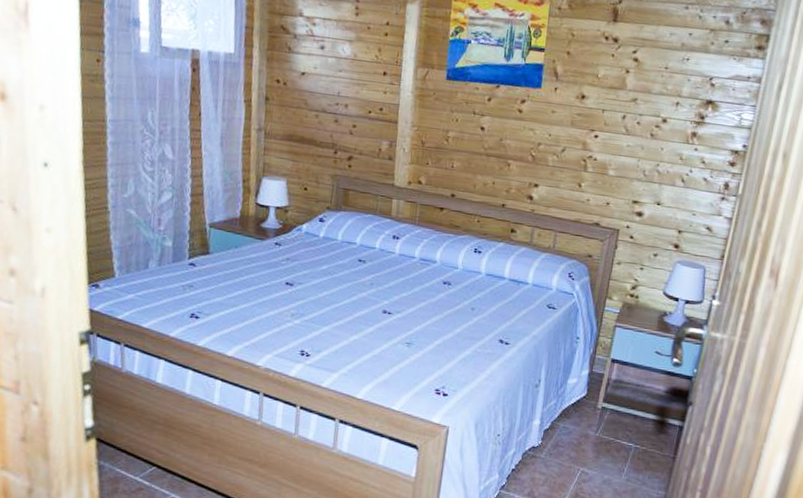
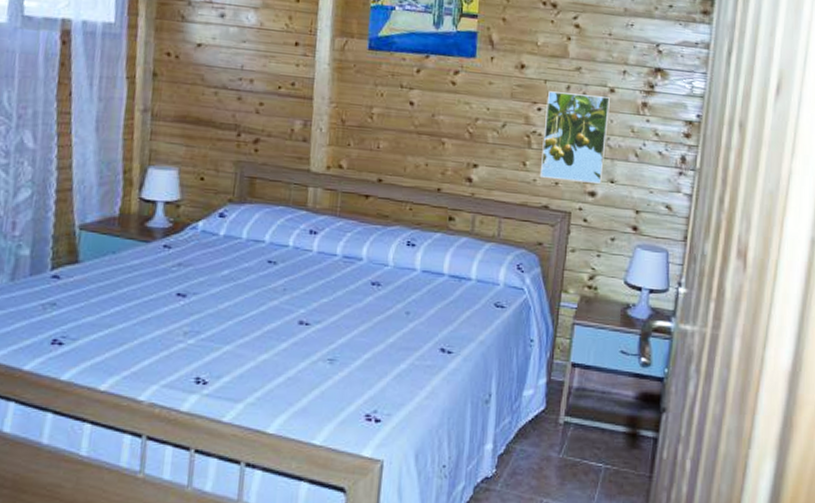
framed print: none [593,120,662,205] -> present [539,91,610,184]

